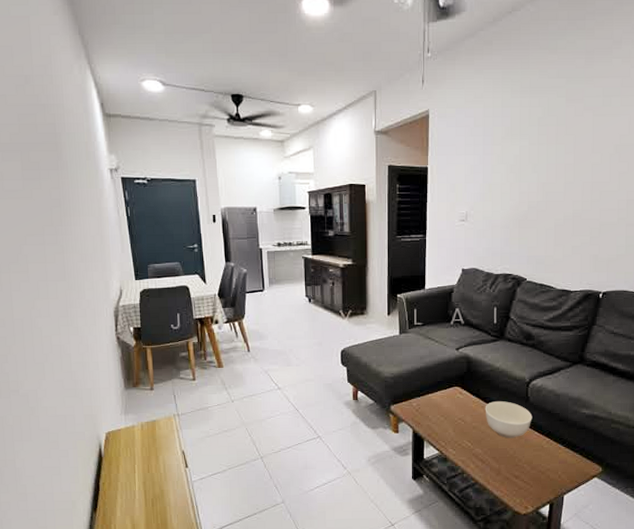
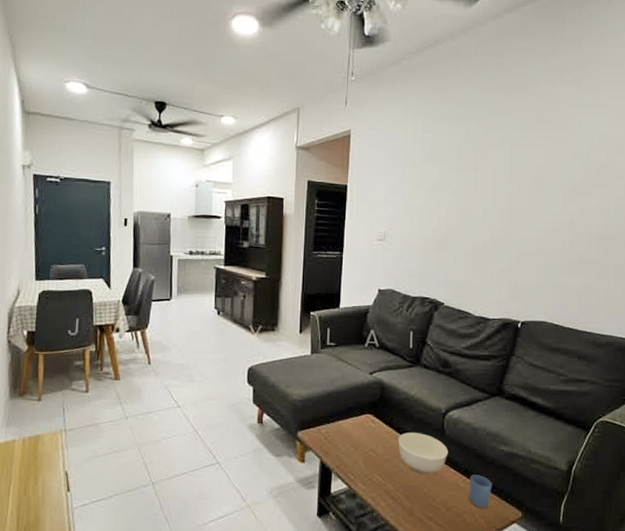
mug: none [552,436,574,466] -> present [469,475,492,508]

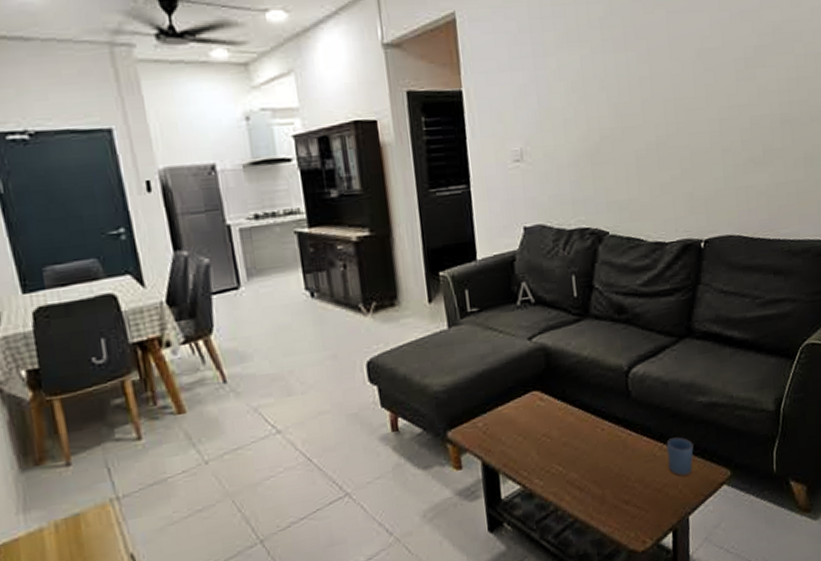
bowl: present [398,432,448,475] -> none [575,401,638,452]

